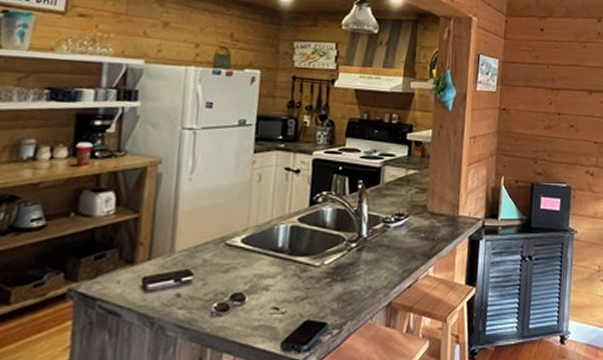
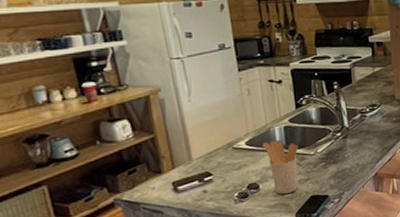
utensil holder: none [260,241,303,313] -> present [262,139,299,195]

